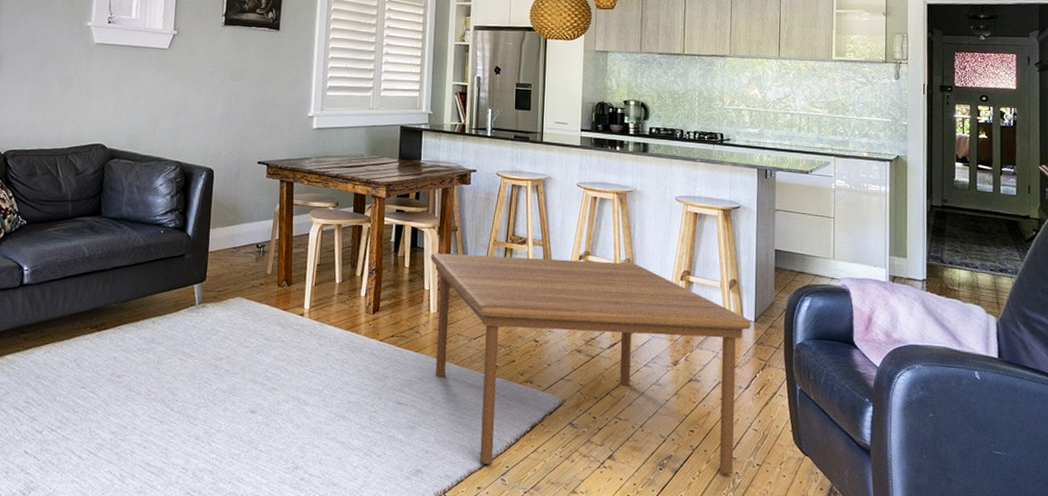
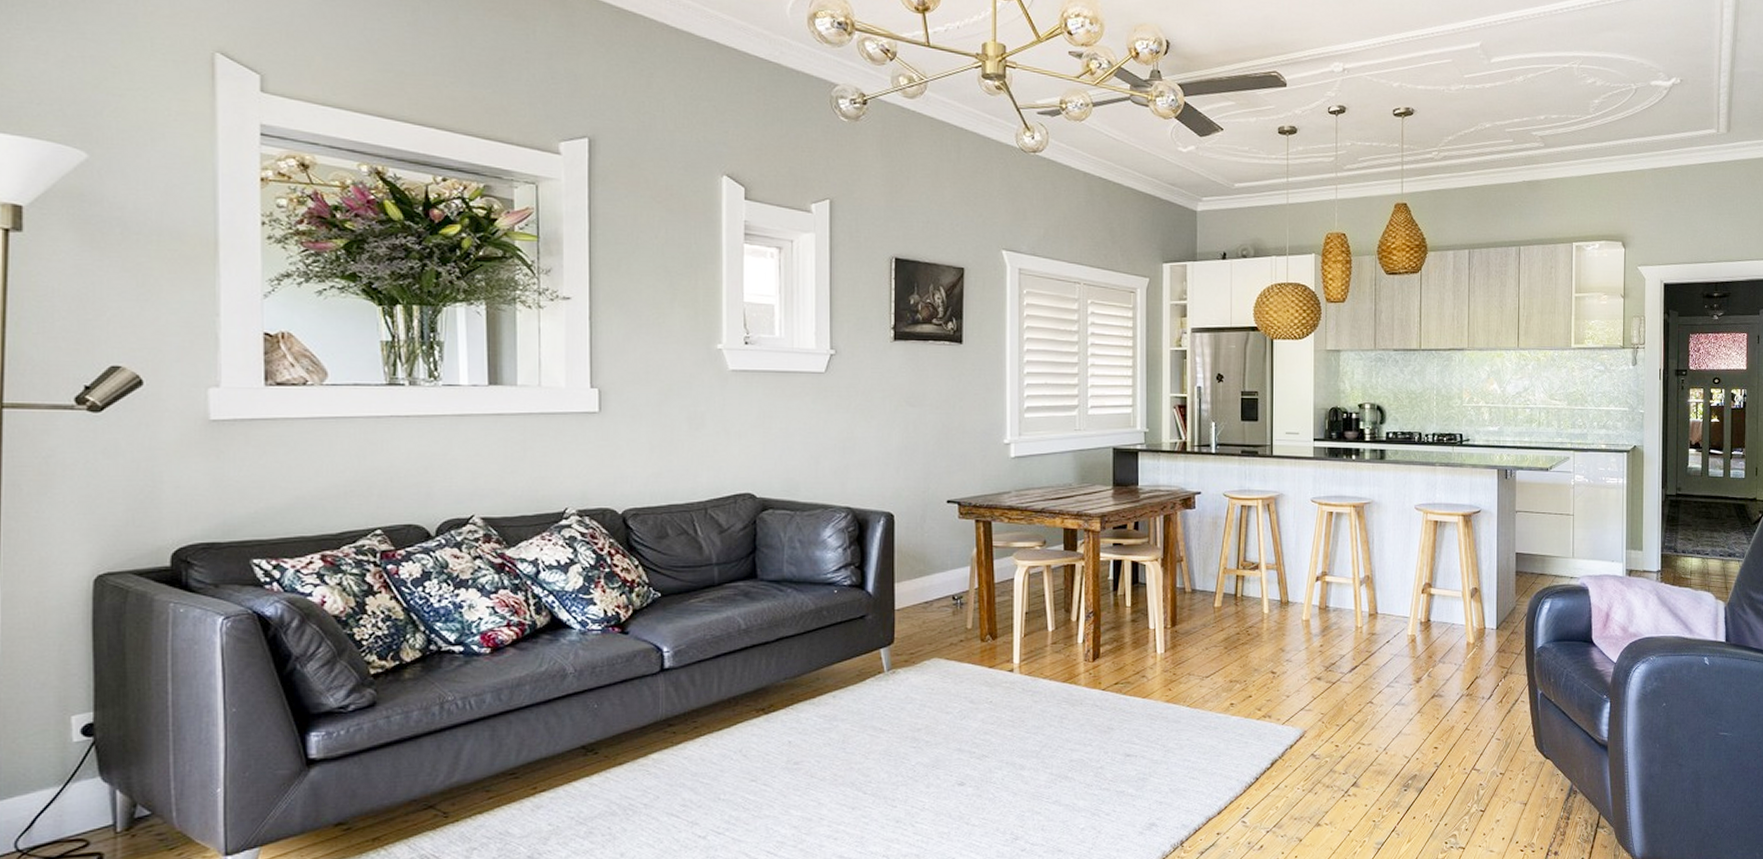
coffee table: present [431,252,751,475] -> none [1155,580,1493,808]

